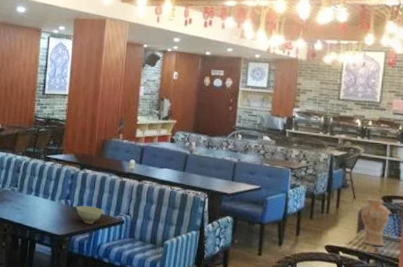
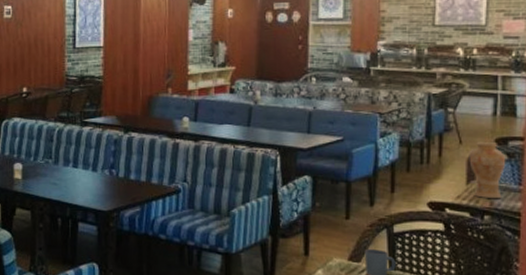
bowl: present [76,206,104,224] -> none [122,175,156,196]

